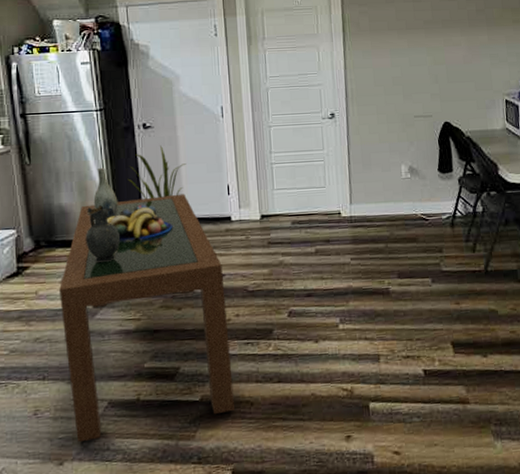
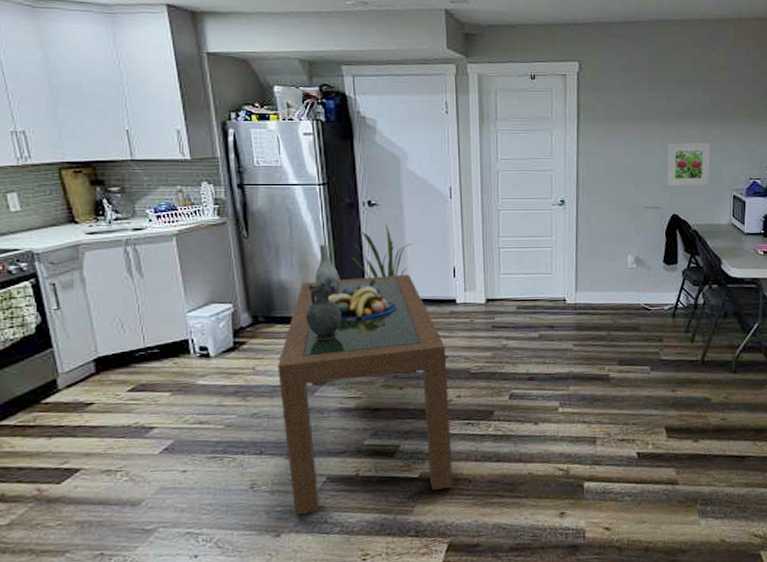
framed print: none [435,49,480,94] -> present [667,142,711,186]

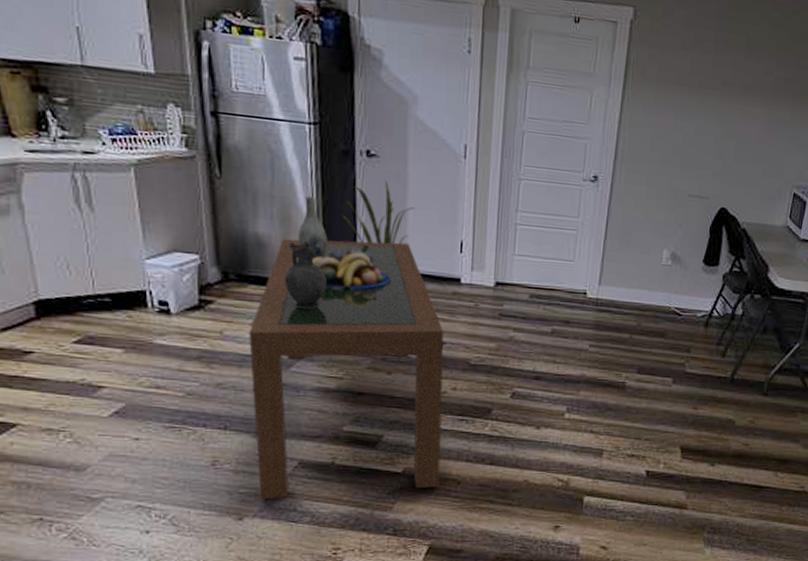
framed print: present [667,142,711,186] -> none [719,121,777,179]

